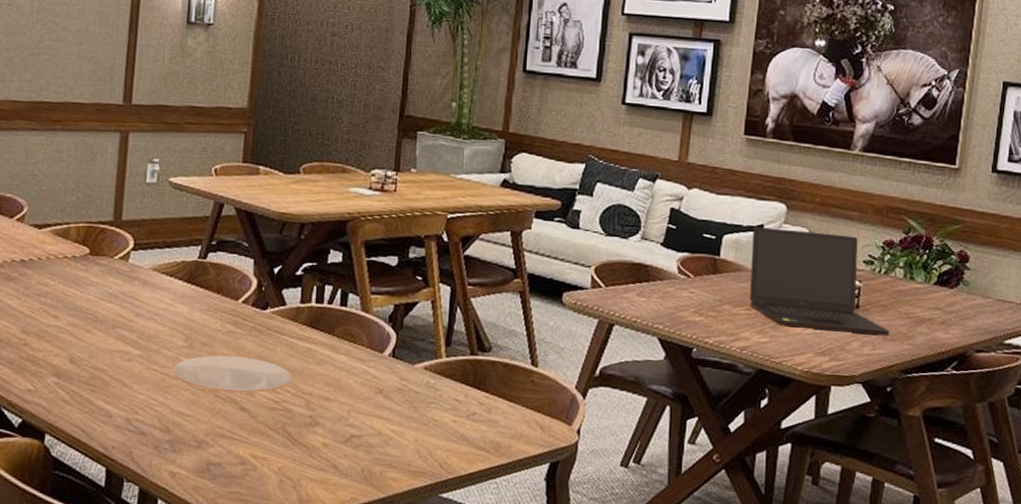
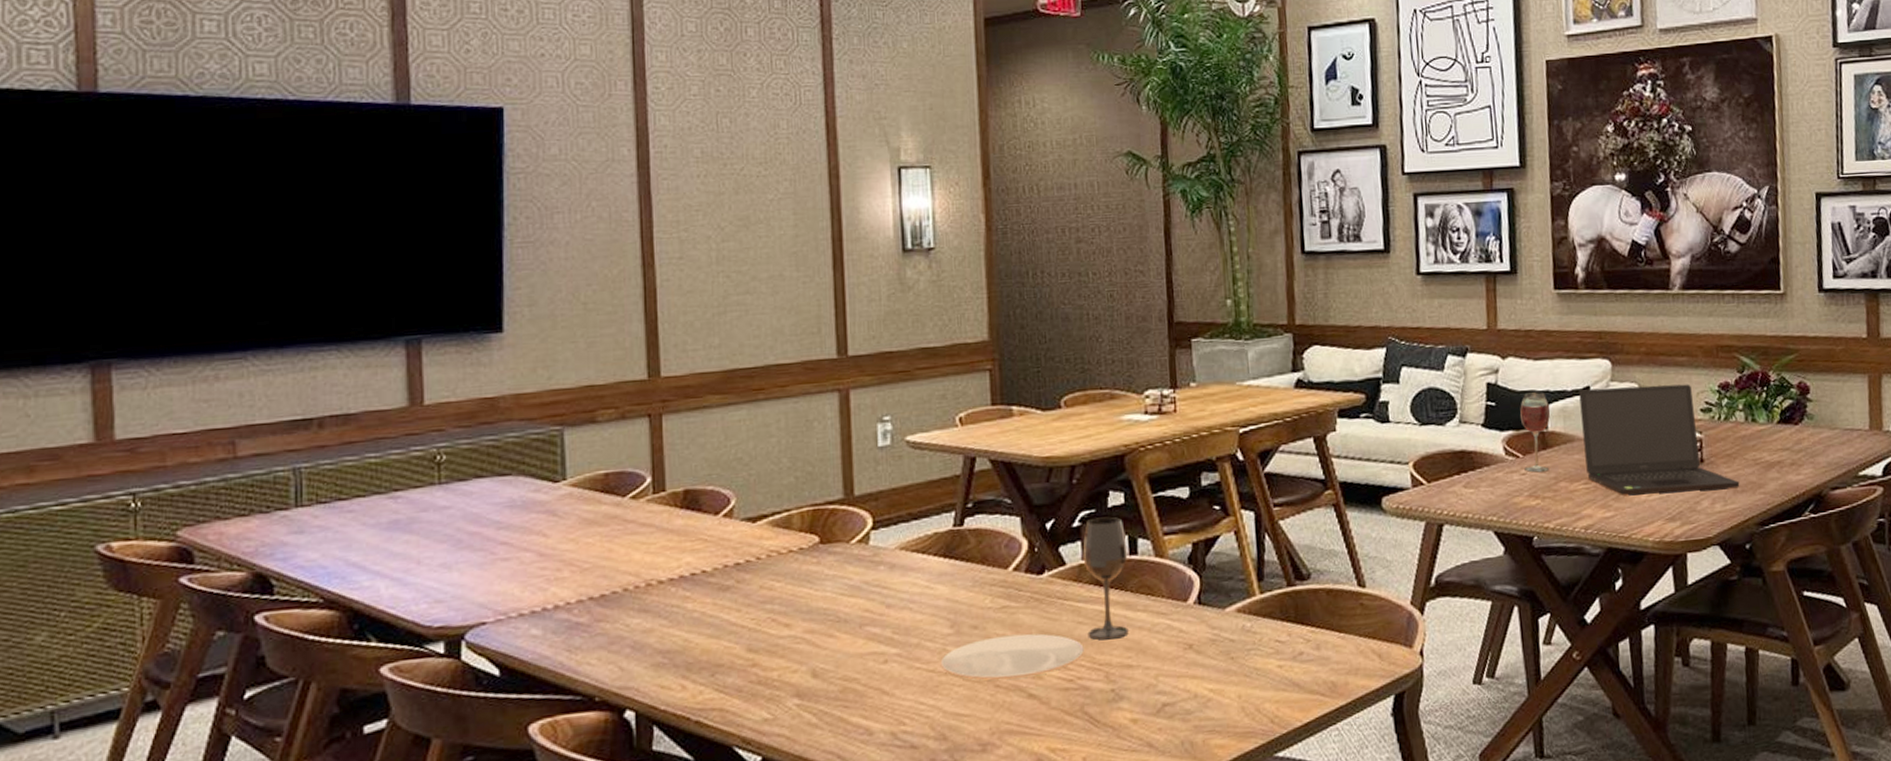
wine glass: none [296,270,340,374] -> present [1082,516,1129,640]
wineglass: none [694,222,725,294] -> present [1520,392,1551,473]

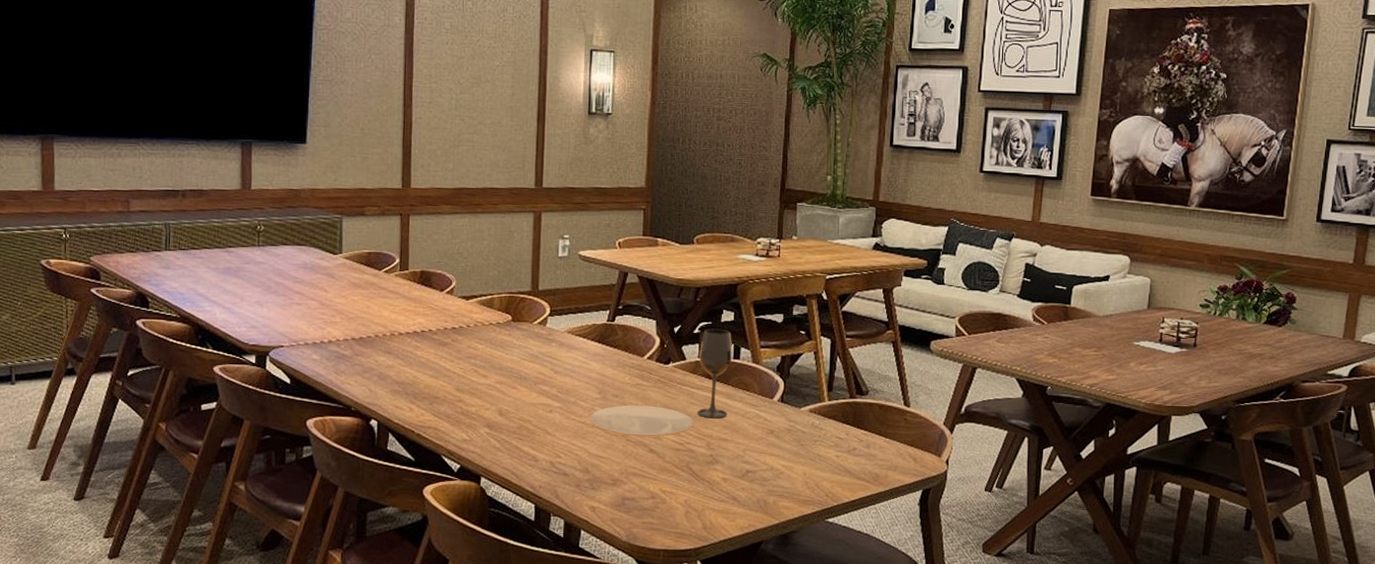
wineglass: present [1520,392,1551,473] -> none [1047,275,1075,338]
laptop: present [1579,384,1740,495] -> none [1098,278,1224,371]

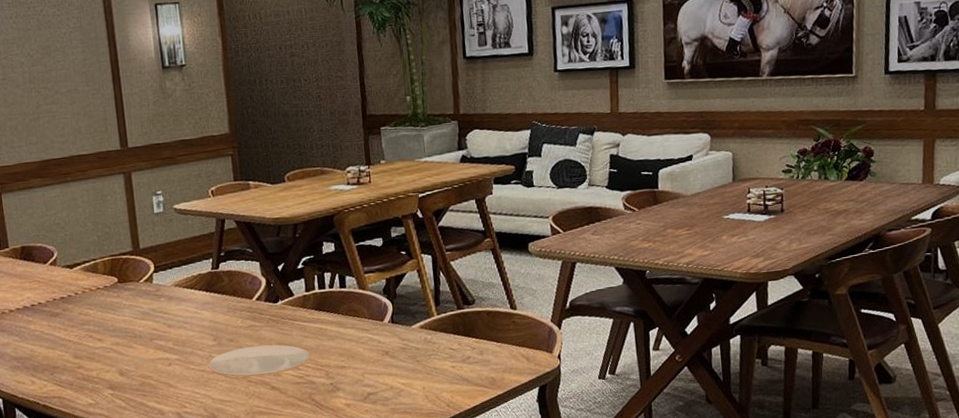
wine glass: present [697,328,733,419] -> none [305,260,342,349]

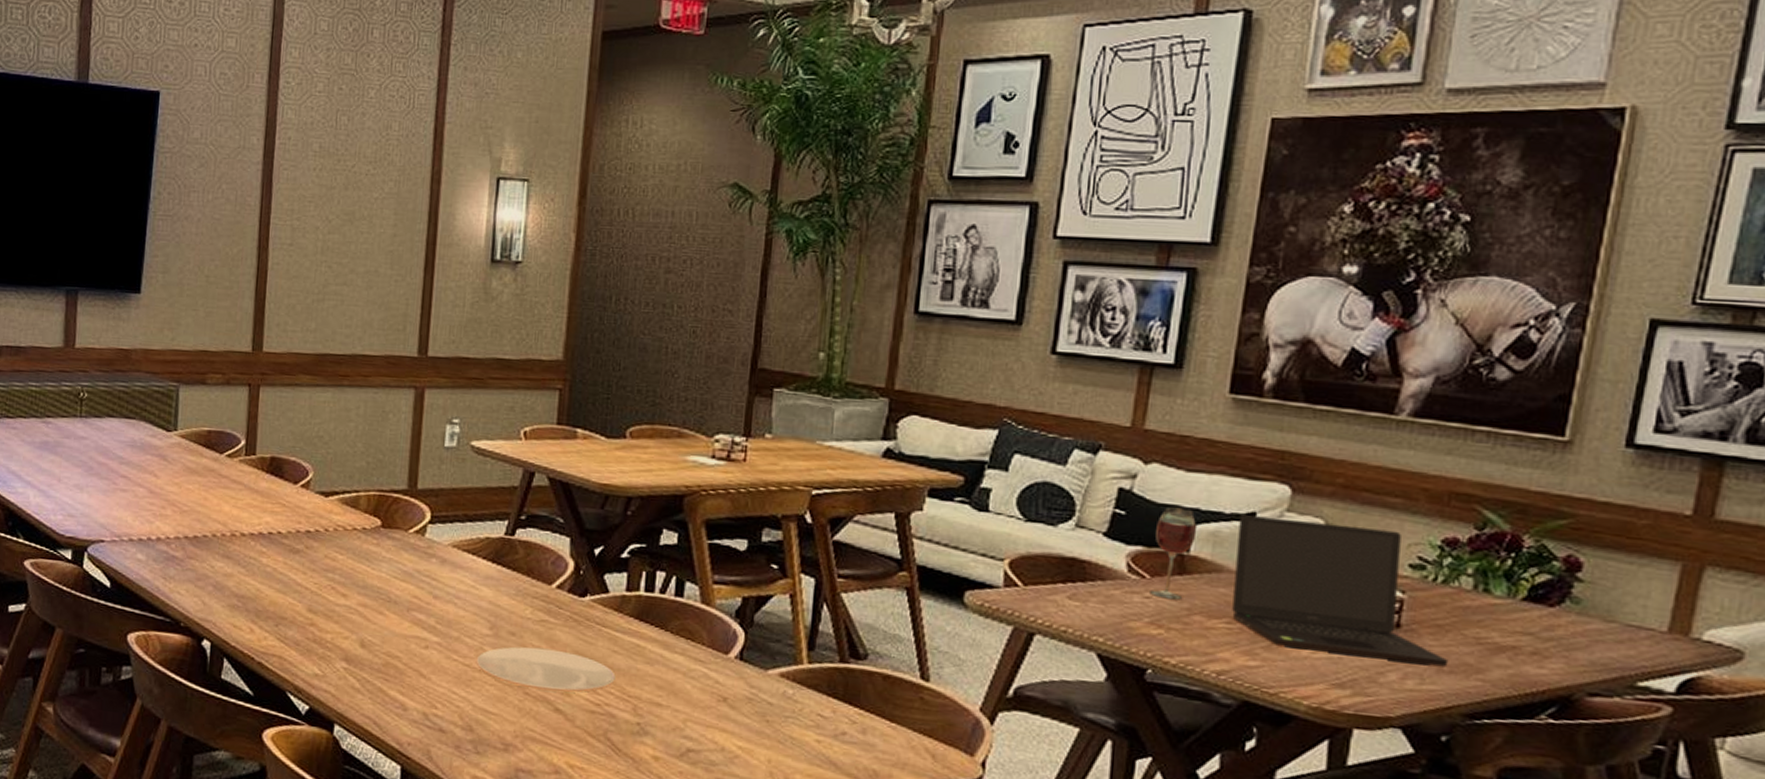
wineglass: none [636,160,661,223] -> present [1150,507,1198,600]
laptop: none [684,151,813,238] -> present [1232,515,1449,668]

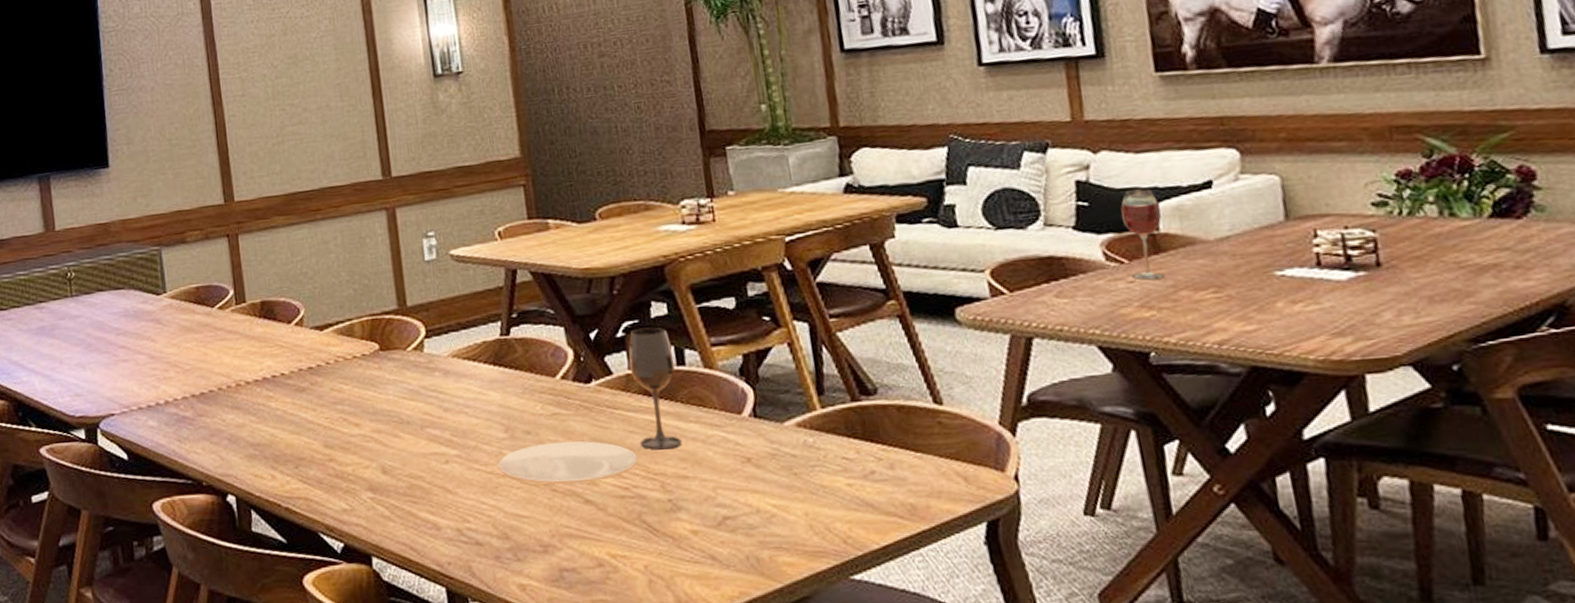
wine glass: none [621,553,674,675] -> present [628,327,682,450]
laptop: present [1232,515,1449,668] -> none [1197,173,1438,306]

